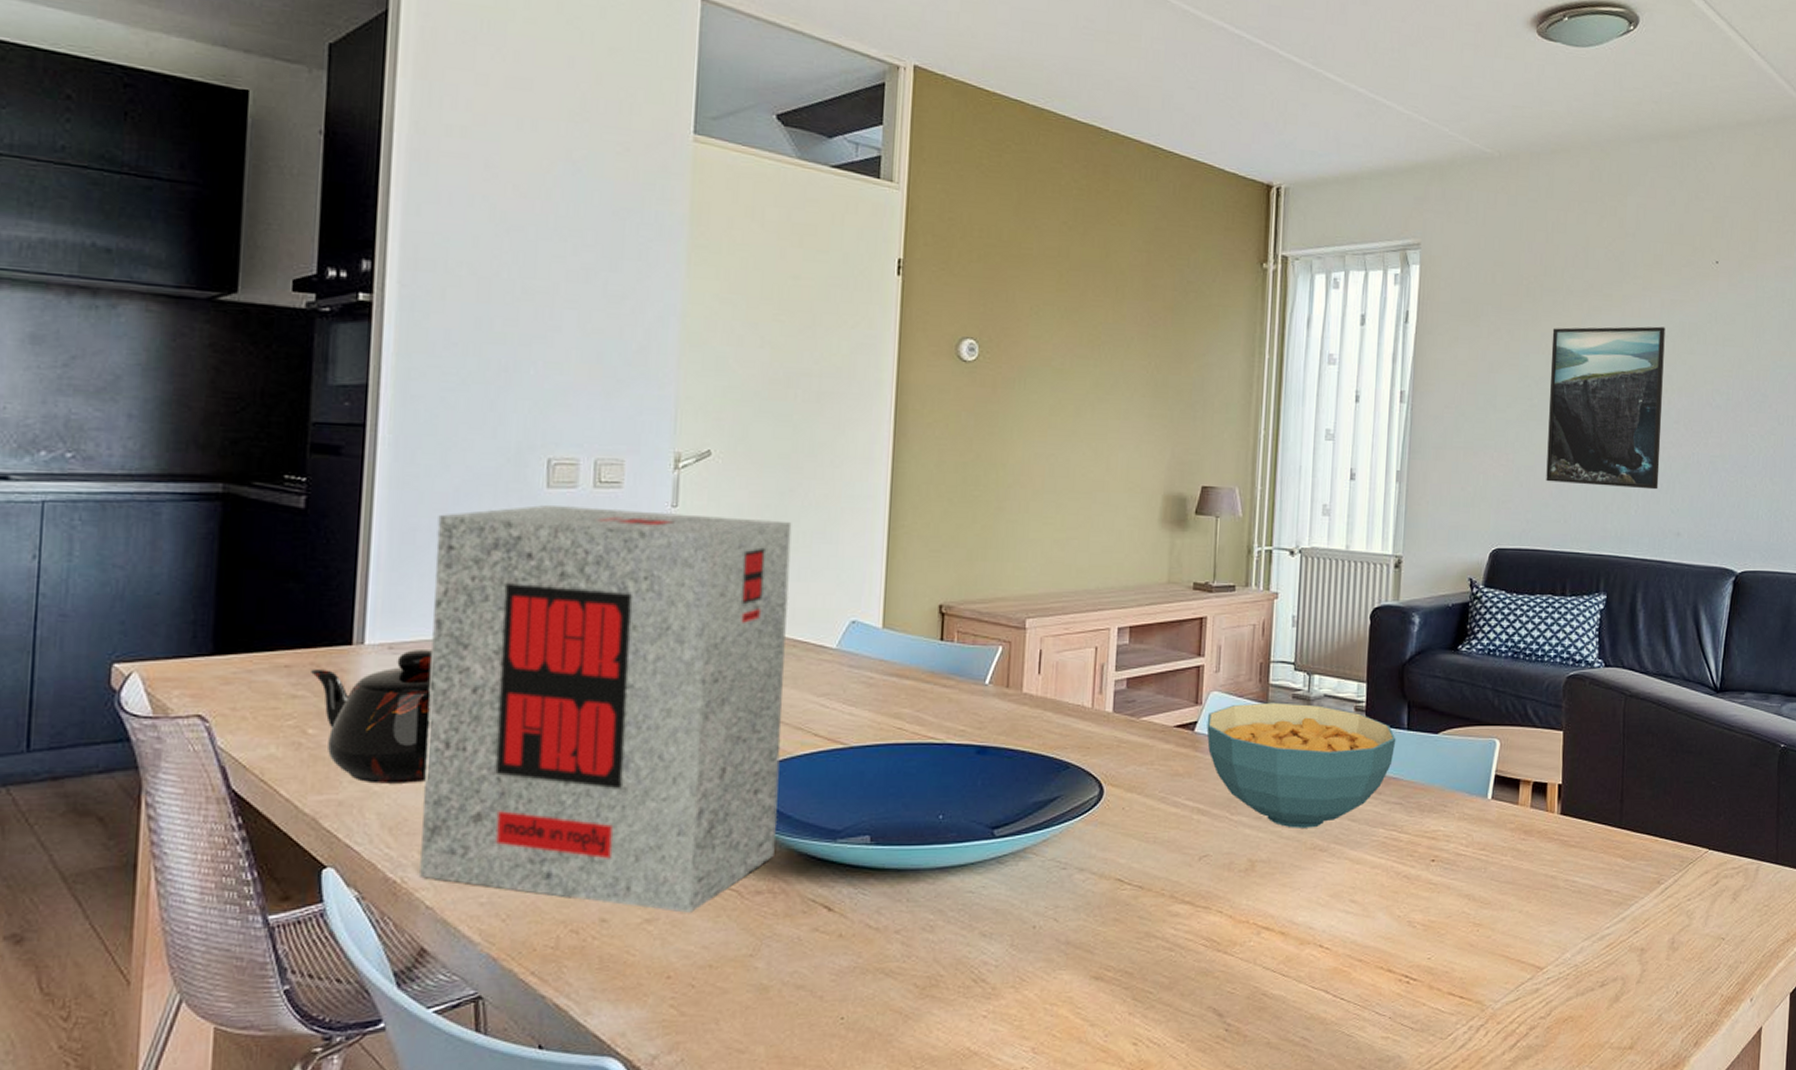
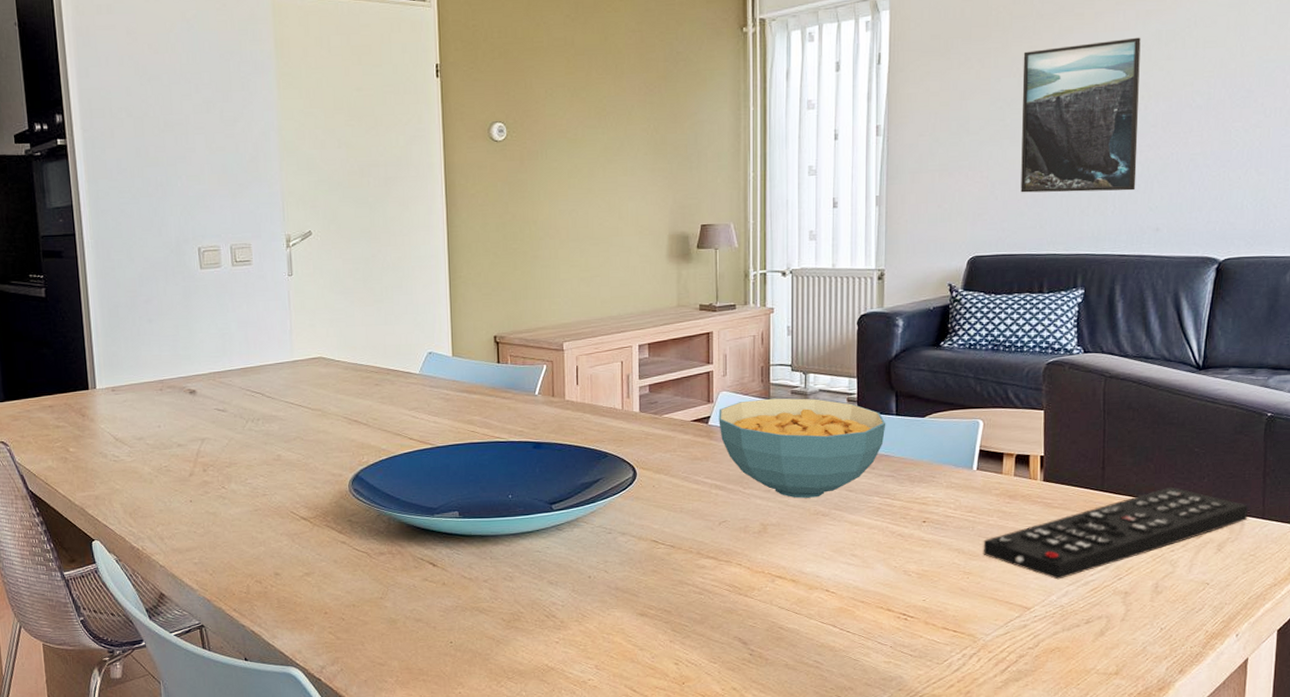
teapot: present [309,650,434,784] -> none [65,390,148,484]
cereal box: present [420,505,792,913] -> none [131,280,391,568]
remote control: none [1495,824,1763,933] -> present [983,486,1249,580]

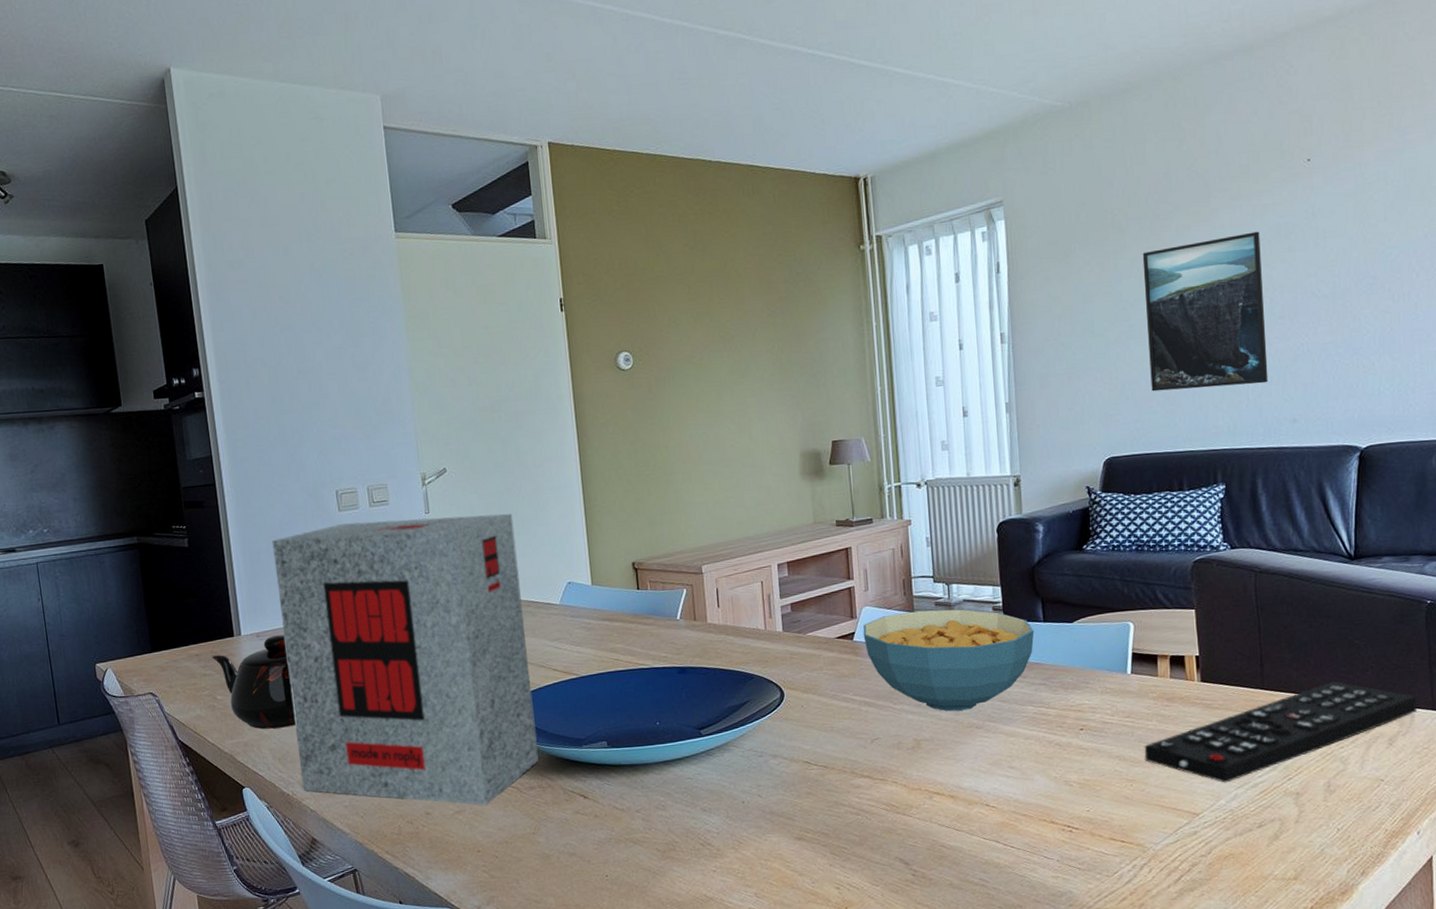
teapot: none [65,390,148,484] -> present [211,635,296,729]
cereal box: none [131,280,391,568] -> present [272,513,539,806]

